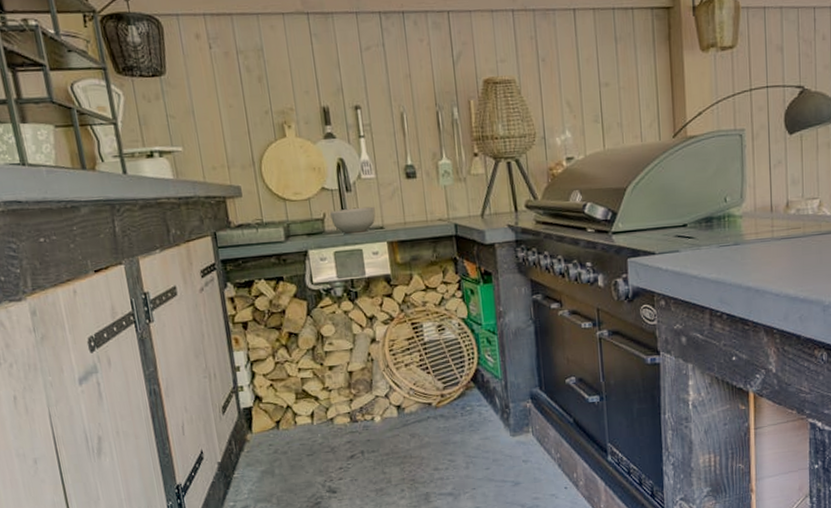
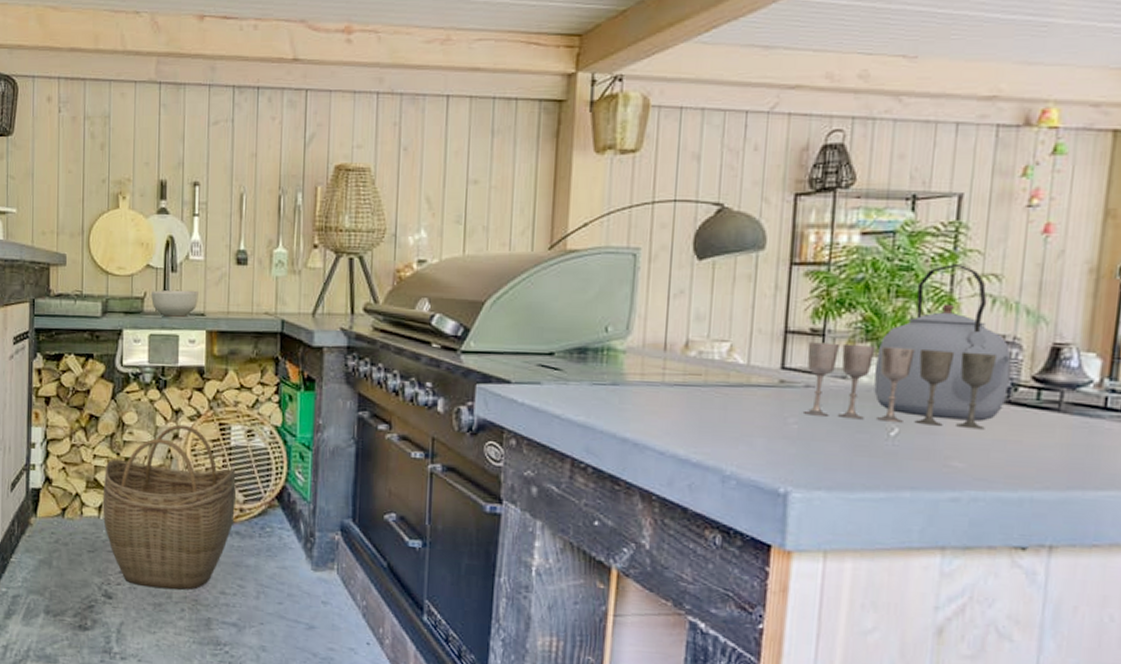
woven basket: none [311,329,437,477] -> present [102,424,237,590]

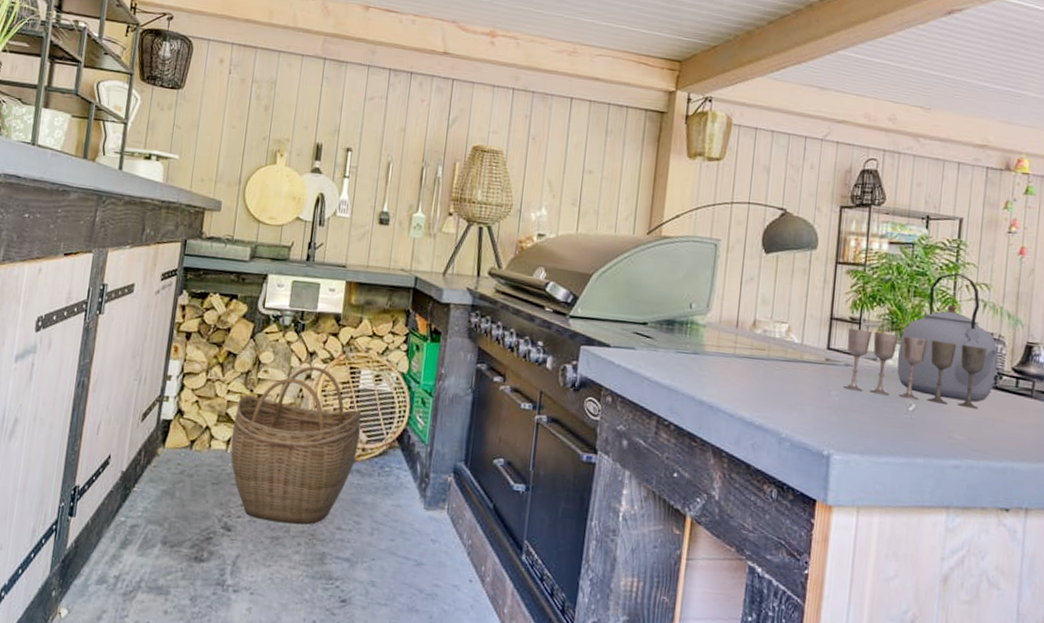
bowl: present [150,289,198,318] -> none [297,240,342,268]

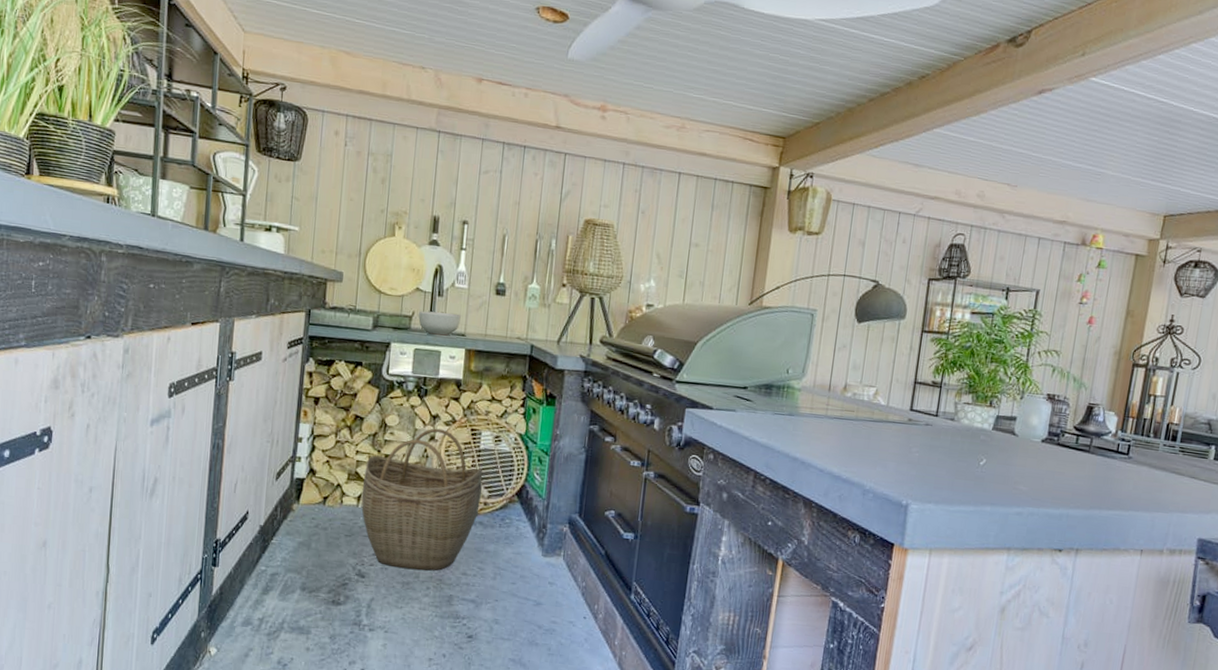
bowl: none [297,240,342,268] -> present [418,310,461,336]
wine glass: present [843,328,988,409] -> none [922,391,1054,463]
teakettle: present [897,273,998,403] -> none [971,341,1062,457]

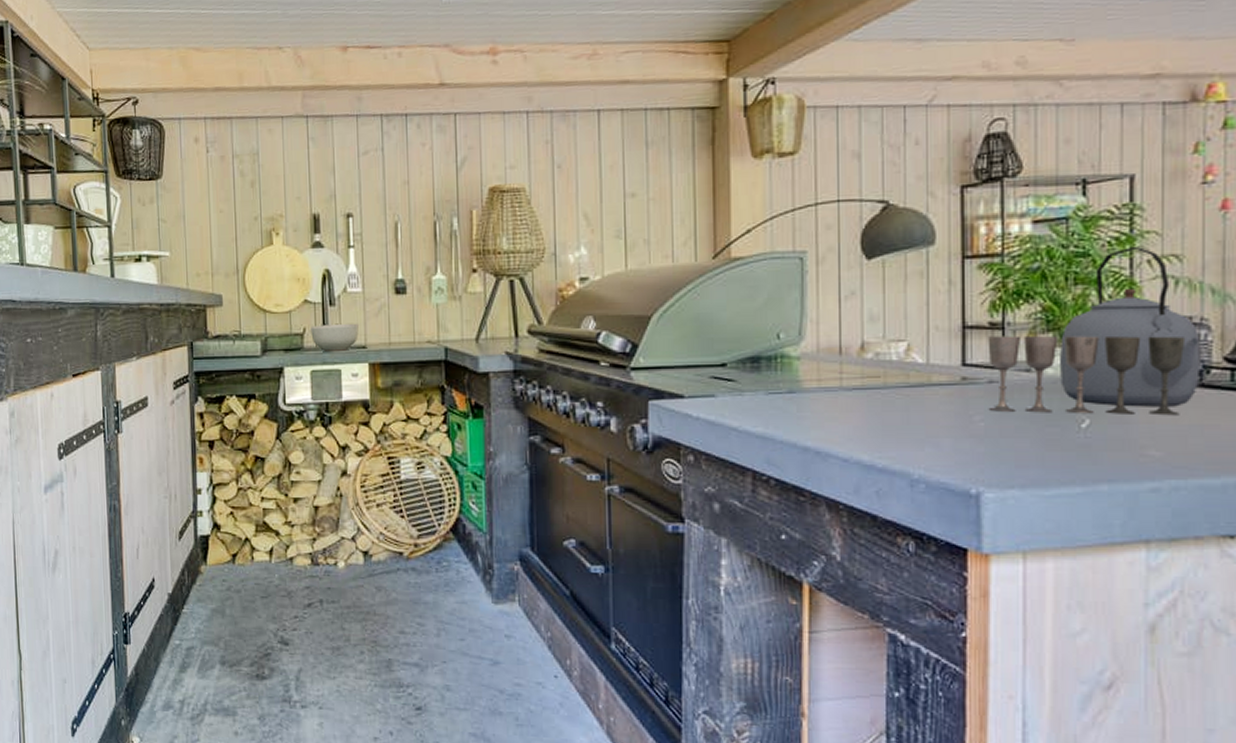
woven basket: present [361,428,483,571] -> none [273,461,410,632]
wine glass: none [922,391,1054,463] -> present [987,335,1186,416]
teakettle: none [971,341,1062,457] -> present [1058,247,1200,407]

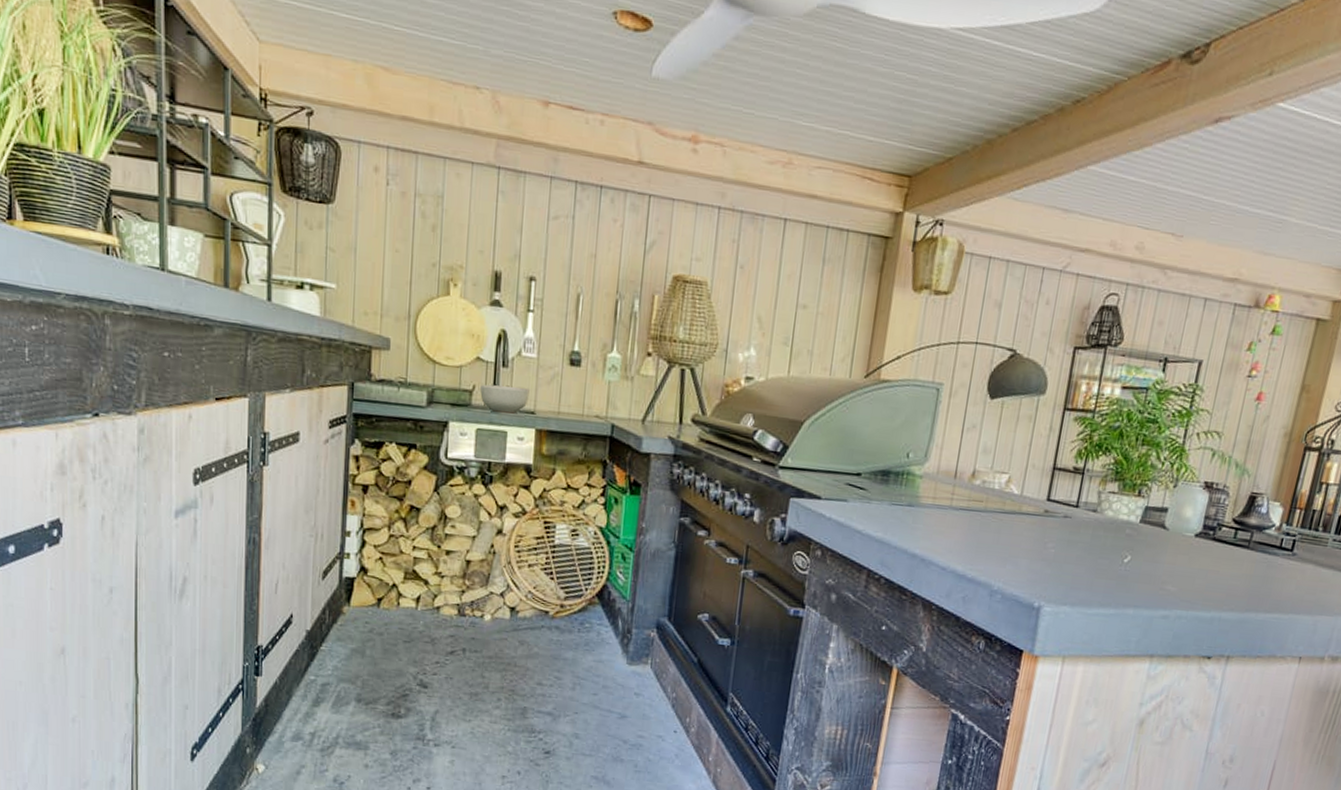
wine glass: present [987,335,1186,416] -> none [1059,478,1211,561]
teakettle: present [1058,247,1200,407] -> none [1116,420,1221,554]

